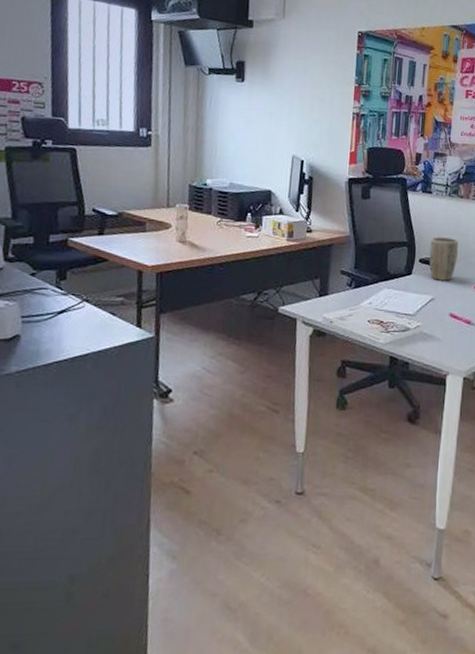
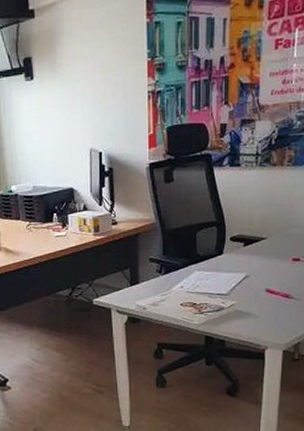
plant pot: present [429,237,458,281] -> none [241,211,272,257]

